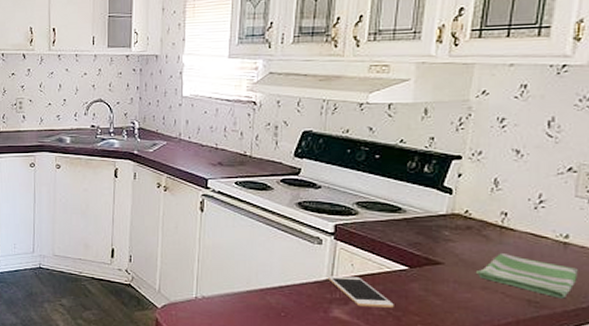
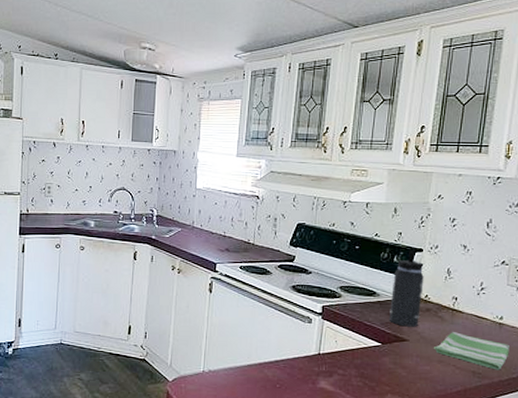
cell phone: present [327,276,394,308] -> none [315,351,369,379]
thermos bottle: none [417,158,463,248] -> present [388,250,424,327]

